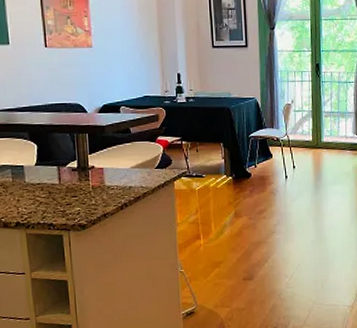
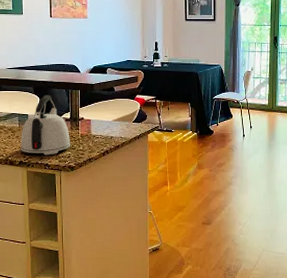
kettle: none [15,141,80,214] -> present [20,95,71,156]

